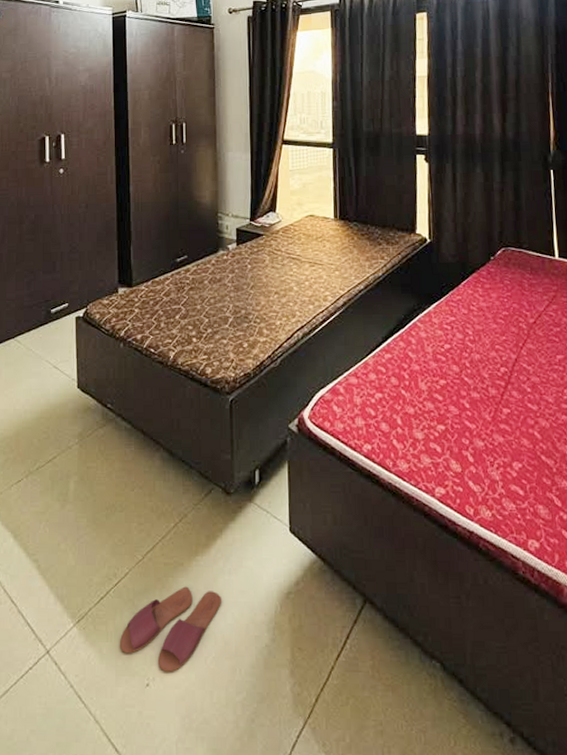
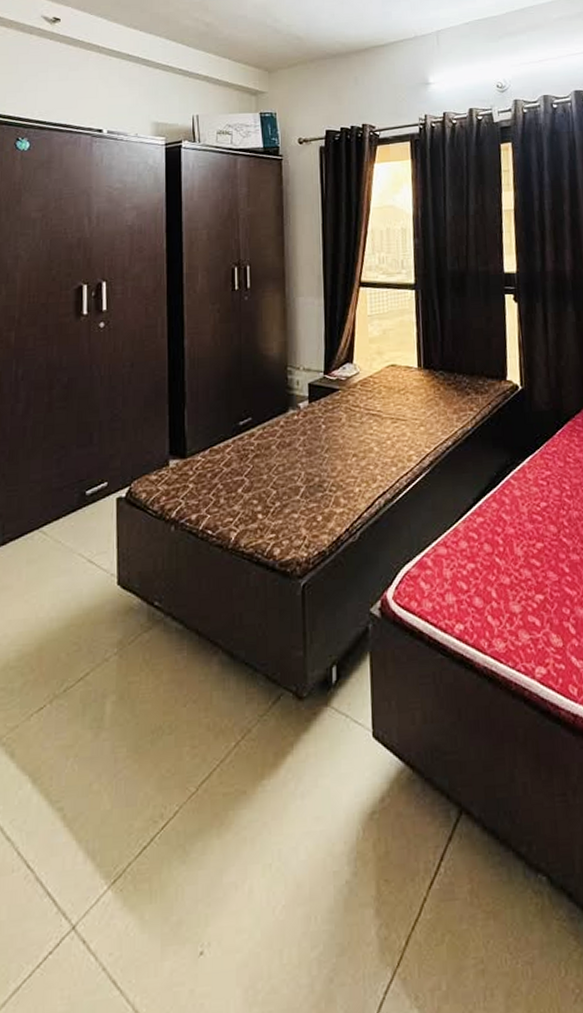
slippers: present [120,586,221,672] -> none [167,819,292,933]

